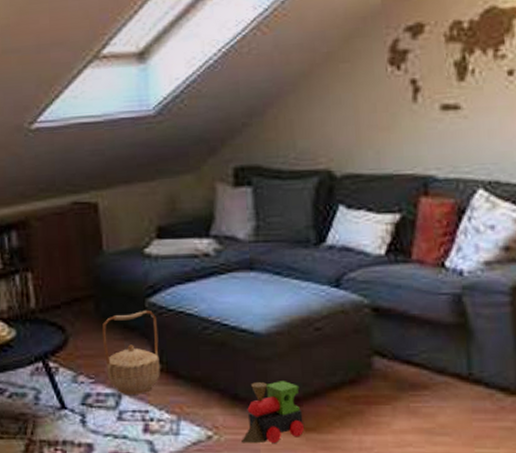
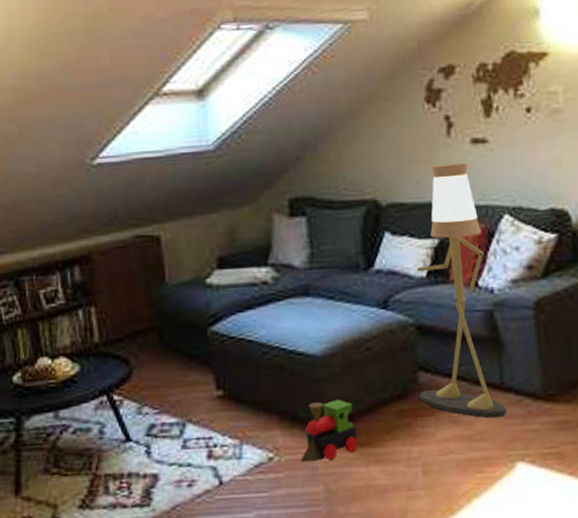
basket: present [102,310,160,394] -> none [165,338,223,423]
floor lamp: none [373,131,475,412] -> present [417,162,507,419]

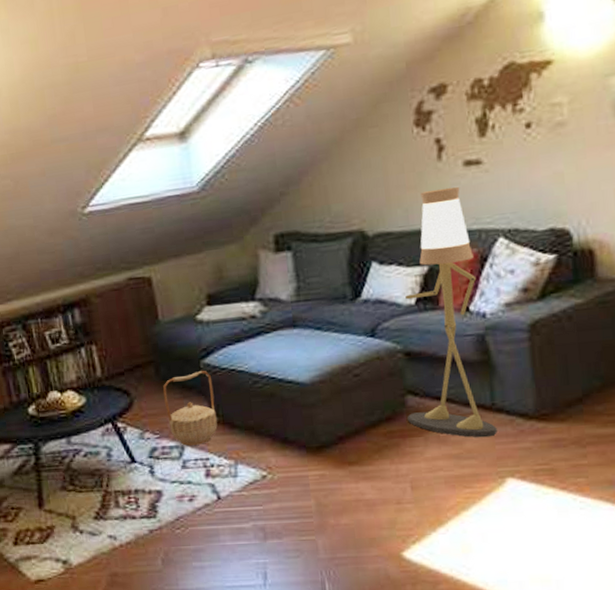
basket: none [165,338,223,423] -> present [163,370,218,446]
toy train: present [301,400,358,463] -> none [293,423,347,480]

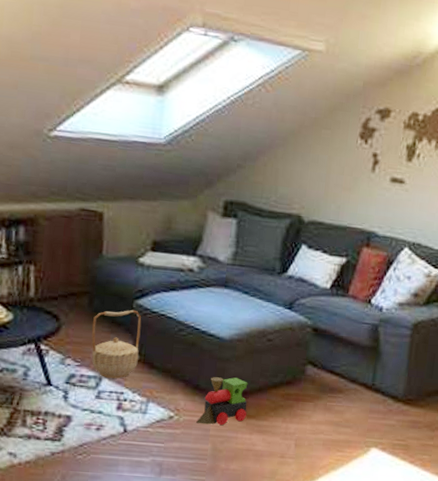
toy train: none [293,423,347,480] -> present [196,377,248,426]
floor lamp: present [405,186,497,438] -> none [304,195,384,412]

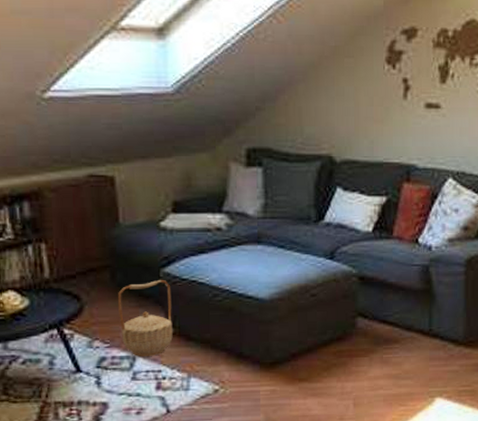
toy train: present [196,377,248,426] -> none [244,340,297,394]

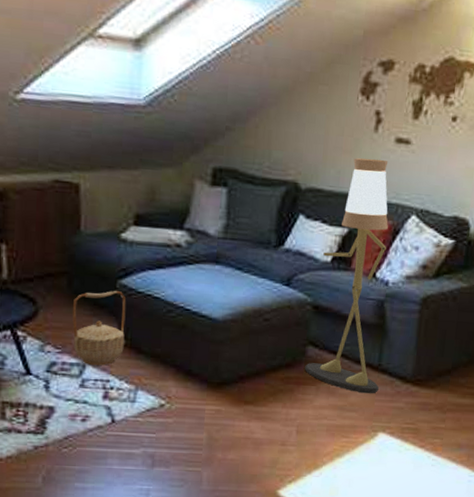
floor lamp: none [356,125,432,360] -> present [305,158,389,394]

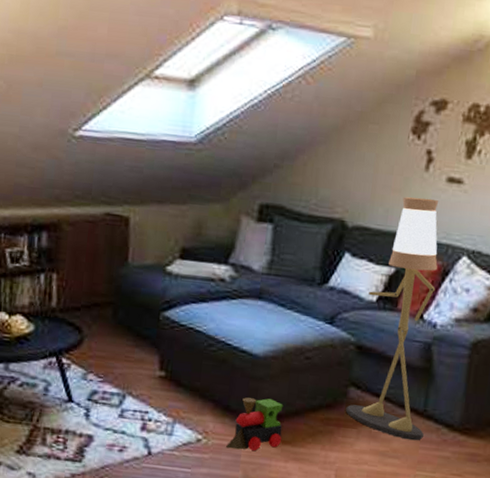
basket: present [72,290,126,366] -> none [114,322,168,397]
toy train: none [190,361,244,413] -> present [226,397,284,451]

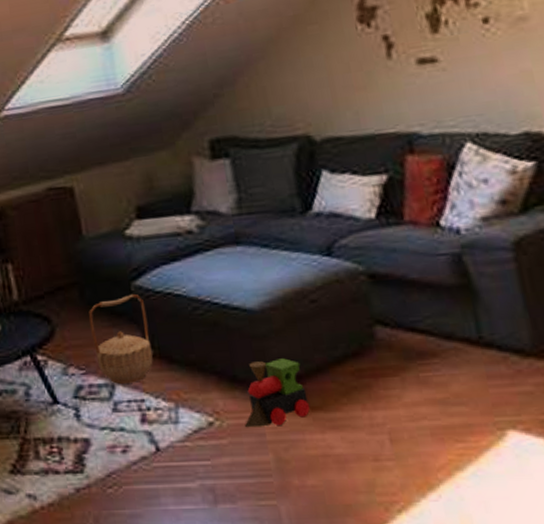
basket: none [114,322,168,397] -> present [88,293,153,384]
floor lamp: present [346,197,439,441] -> none [363,86,489,379]

